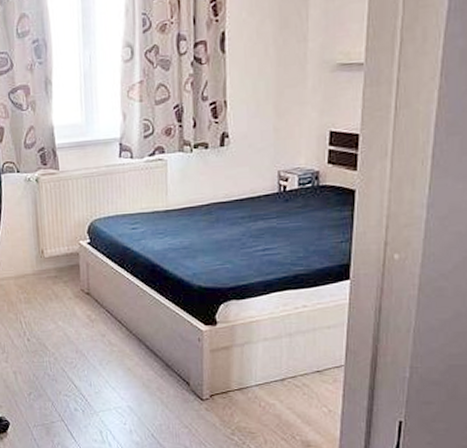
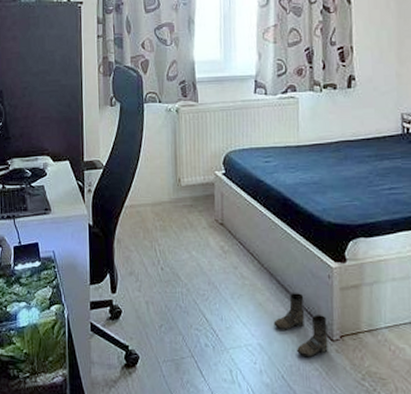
boots: none [143,357,198,417] -> present [273,293,328,358]

